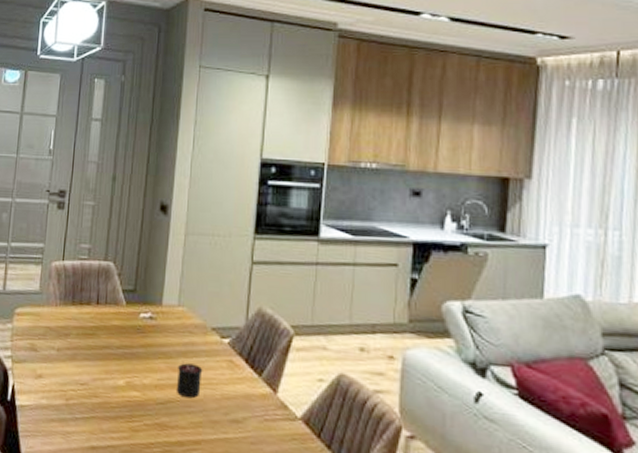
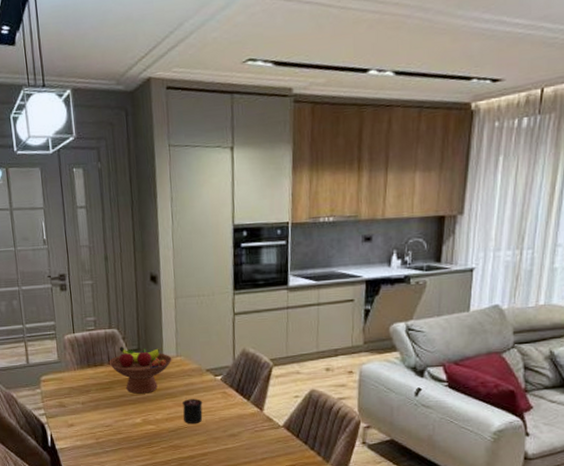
fruit bowl: none [97,284,172,348] -> present [108,346,172,394]

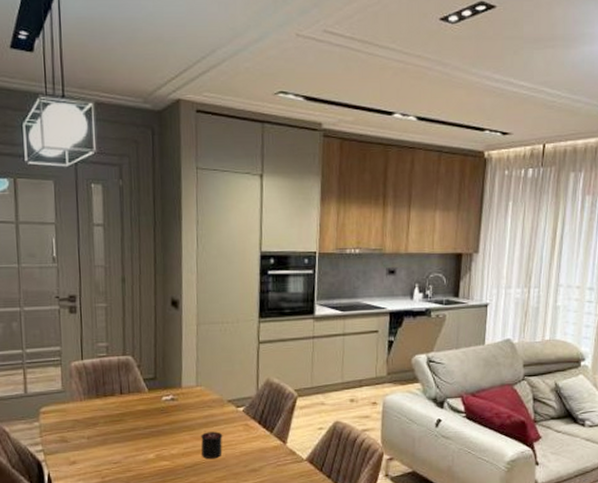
fruit bowl: present [108,346,172,394] -> none [120,375,191,427]

